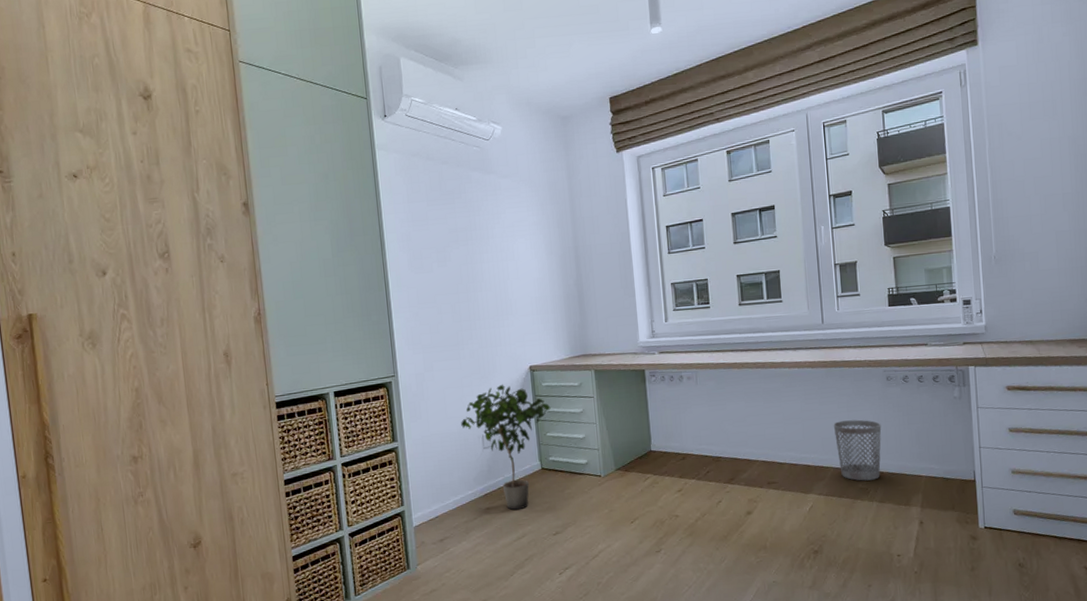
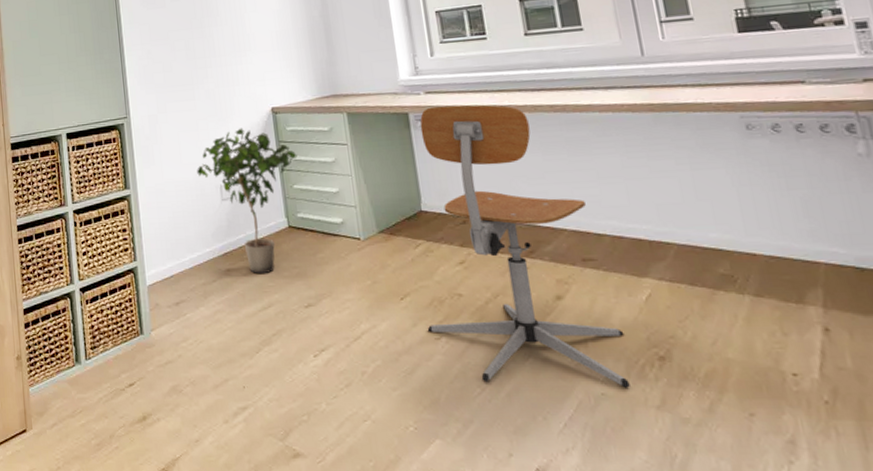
office chair: none [650,362,793,582] -> present [420,105,630,388]
wastebasket: present [833,419,882,481] -> none [671,181,752,265]

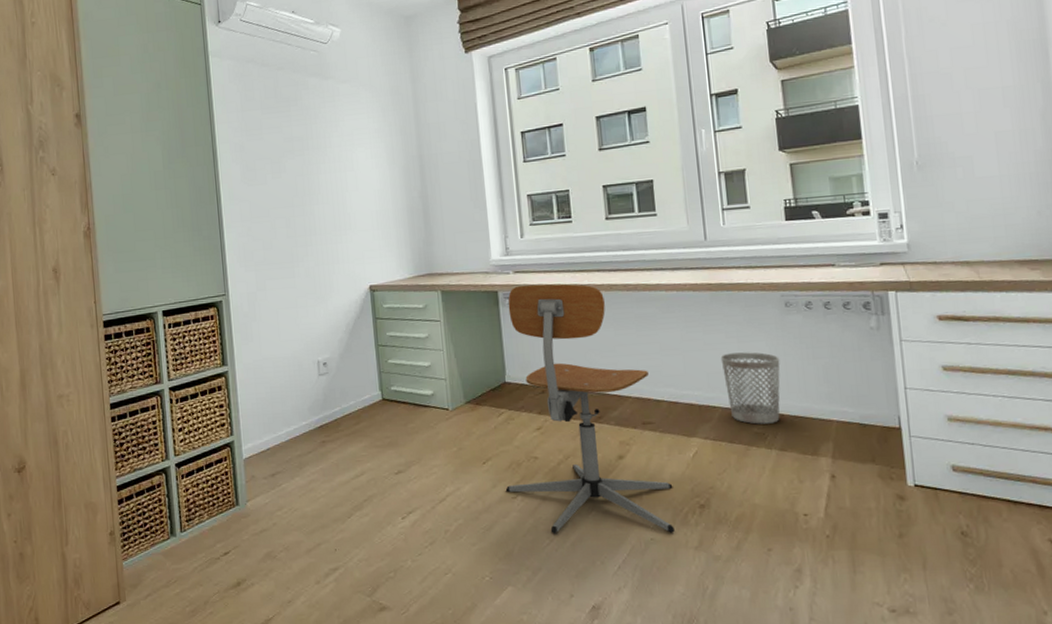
potted plant: present [197,128,298,275] -> none [295,305,393,445]
wastebasket: none [671,181,752,265] -> present [720,352,780,424]

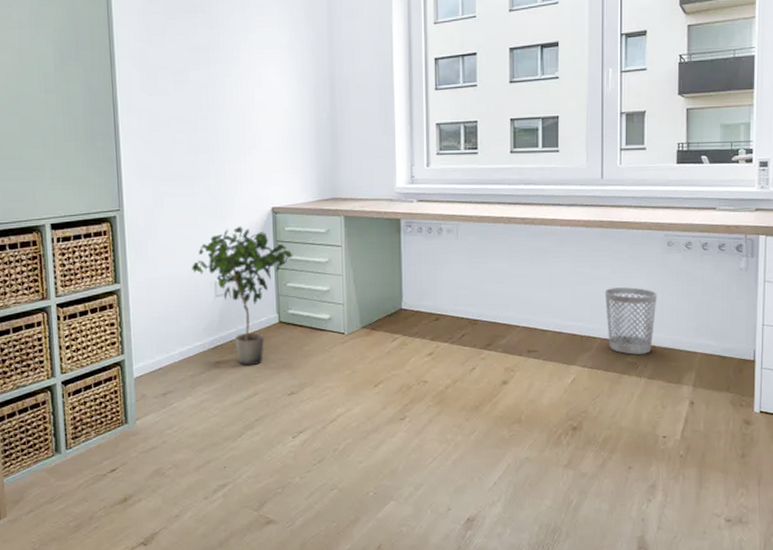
potted plant: none [295,305,393,445] -> present [192,226,293,366]
office chair: present [505,284,675,534] -> none [394,214,550,453]

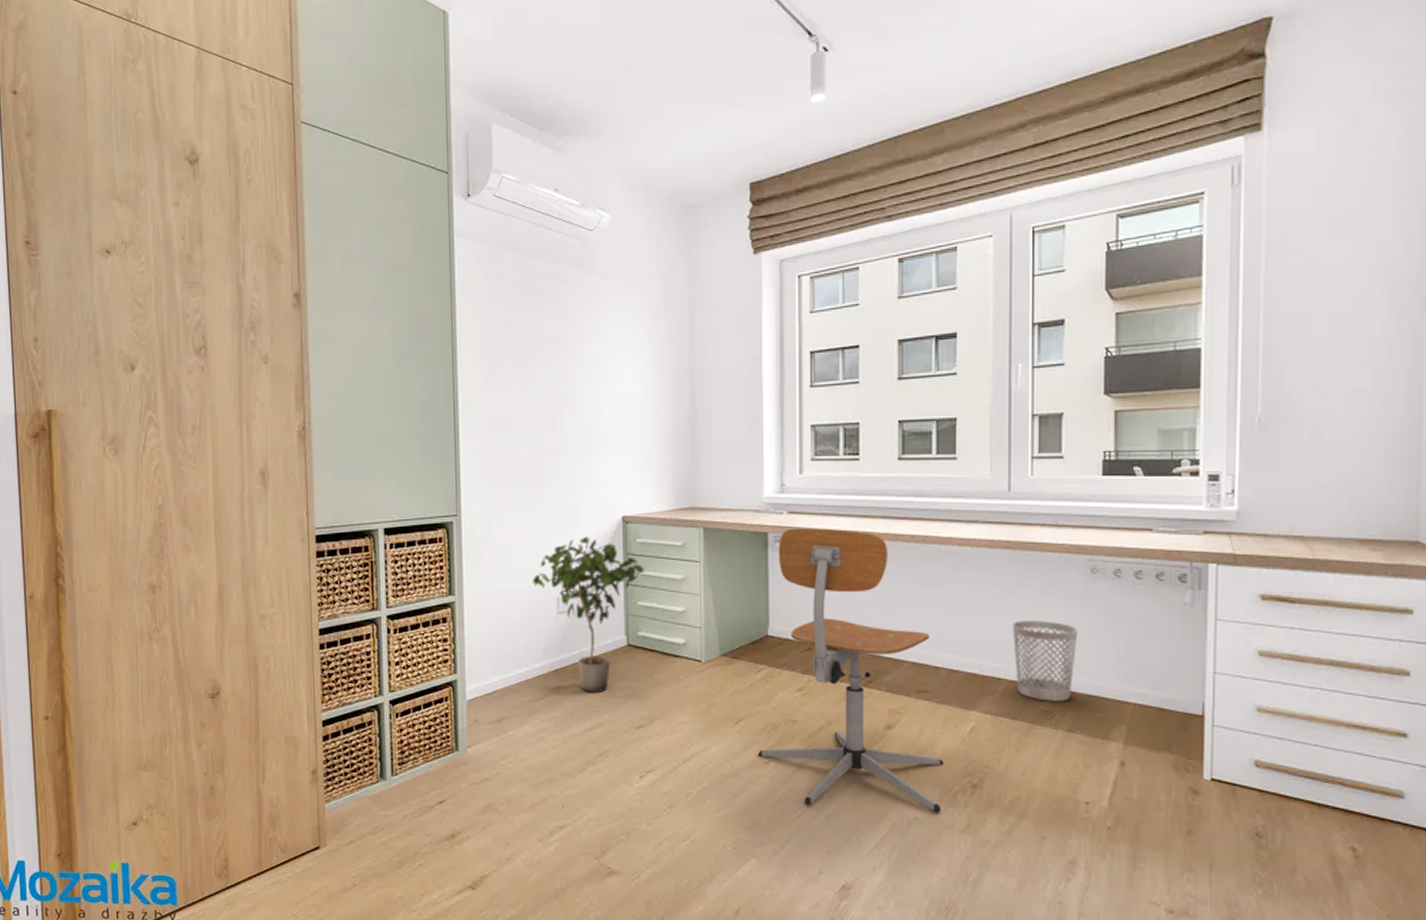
office chair: none [394,214,550,453] -> present [757,528,944,813]

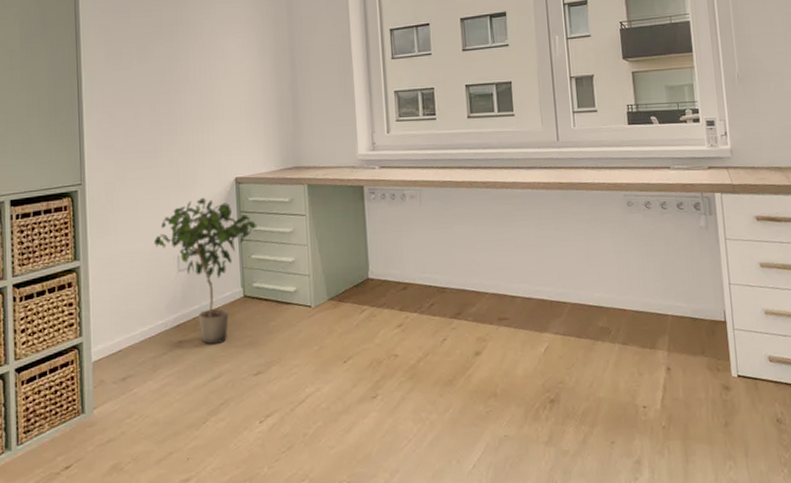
office chair: present [757,528,944,813] -> none [365,179,527,434]
wastebasket: present [1012,621,1078,701] -> none [570,249,623,319]

